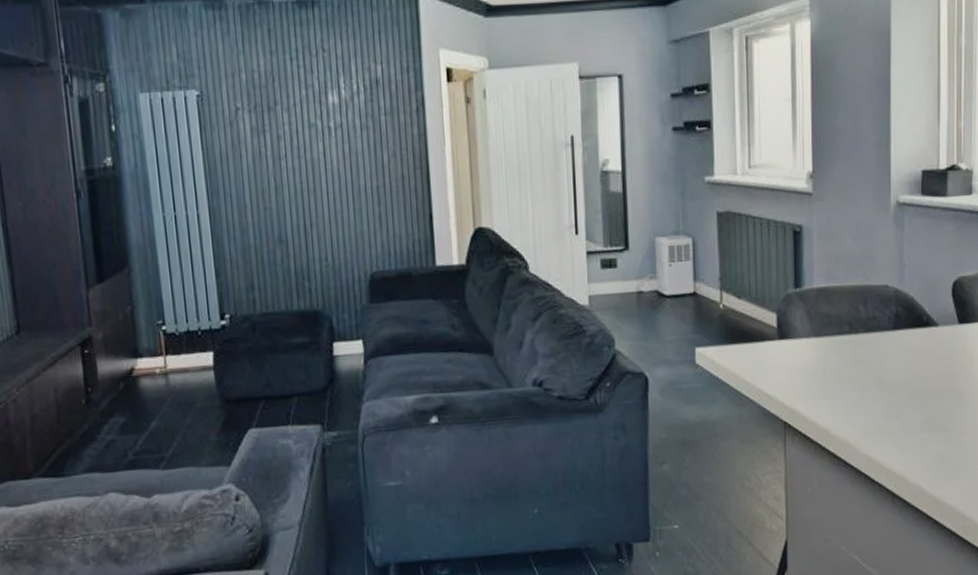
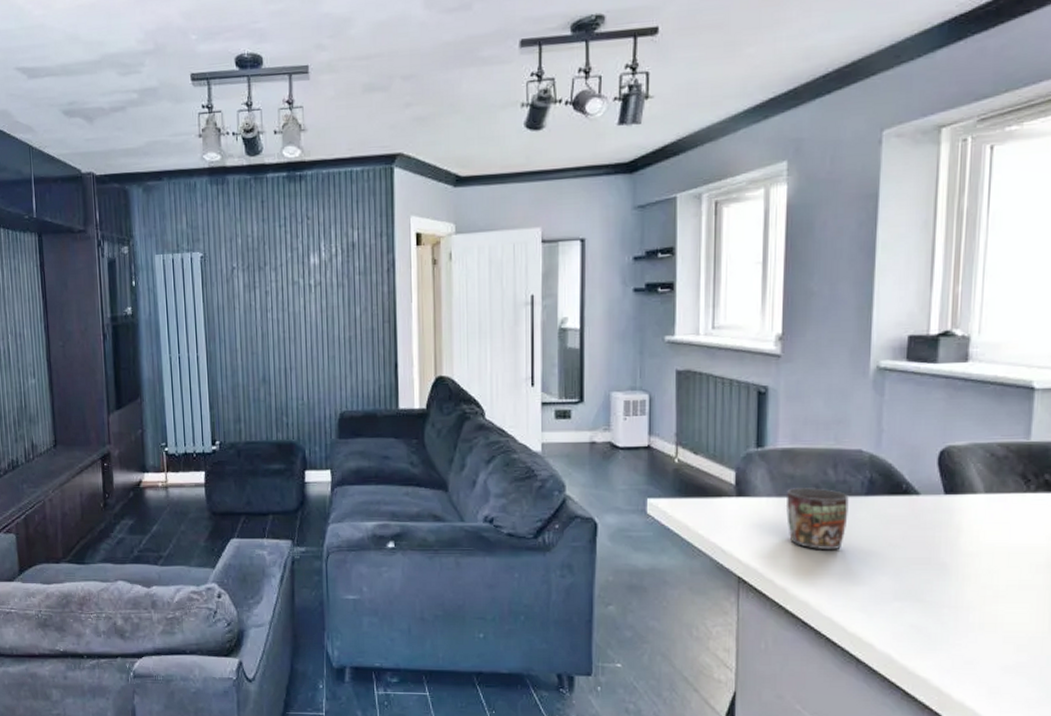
mug: none [823,325,879,387] -> present [785,488,849,549]

